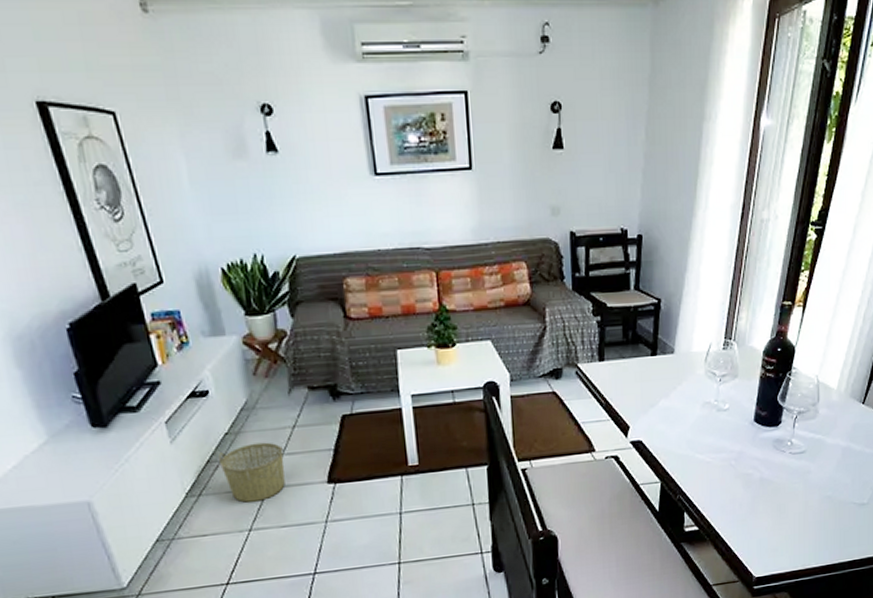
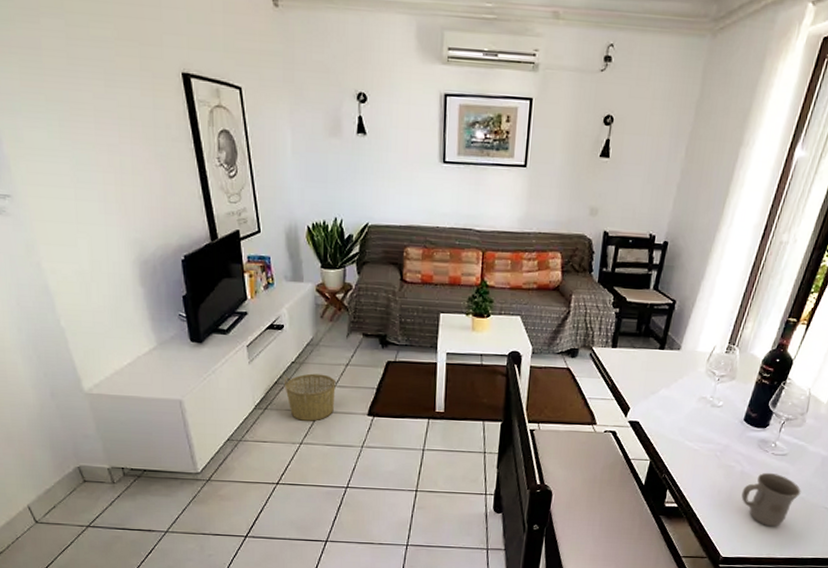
mug: none [765,474,826,535] -> present [741,472,801,527]

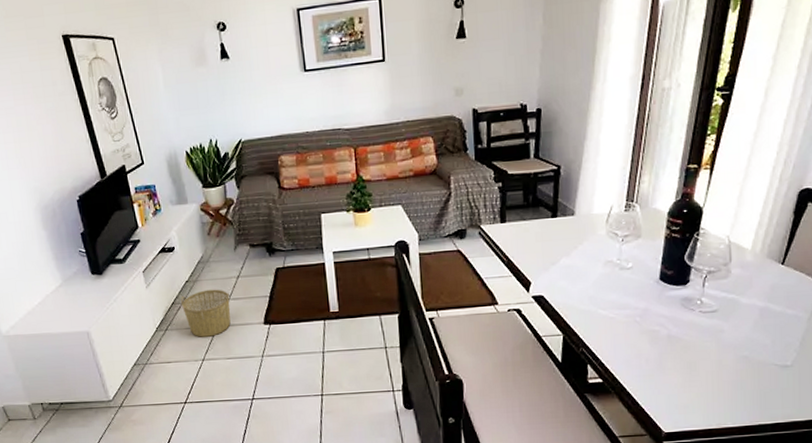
mug: present [741,472,801,527] -> none [673,332,742,393]

